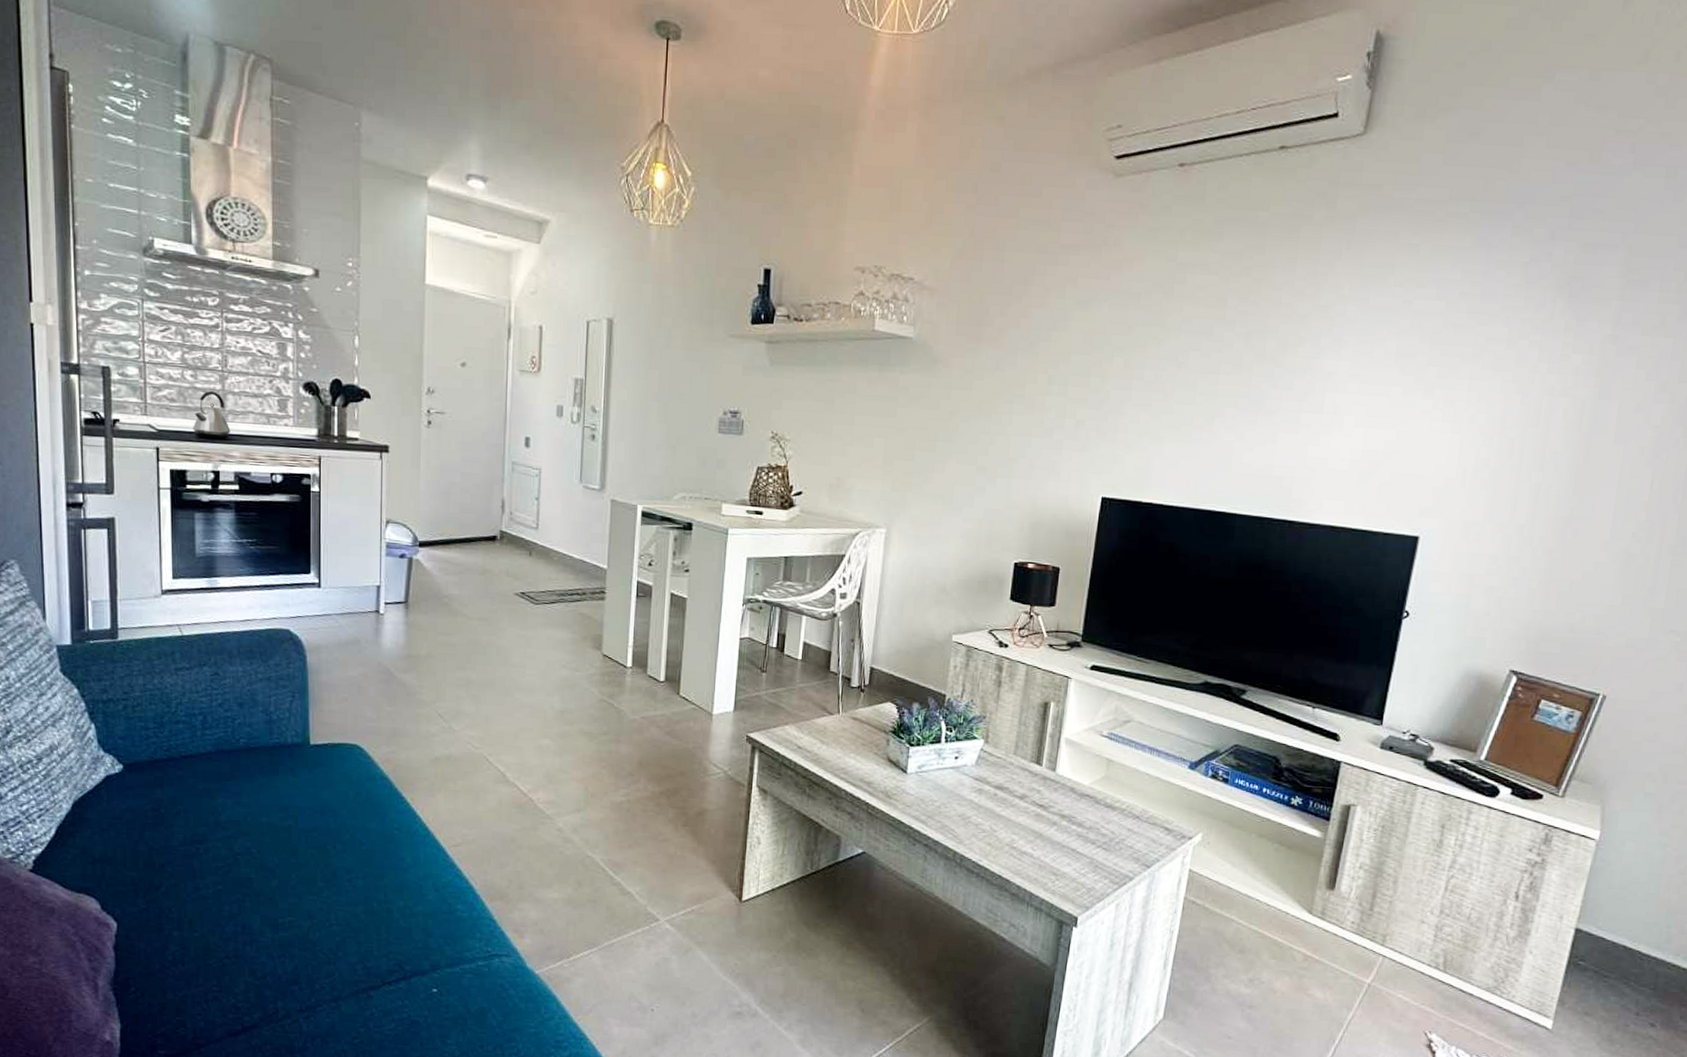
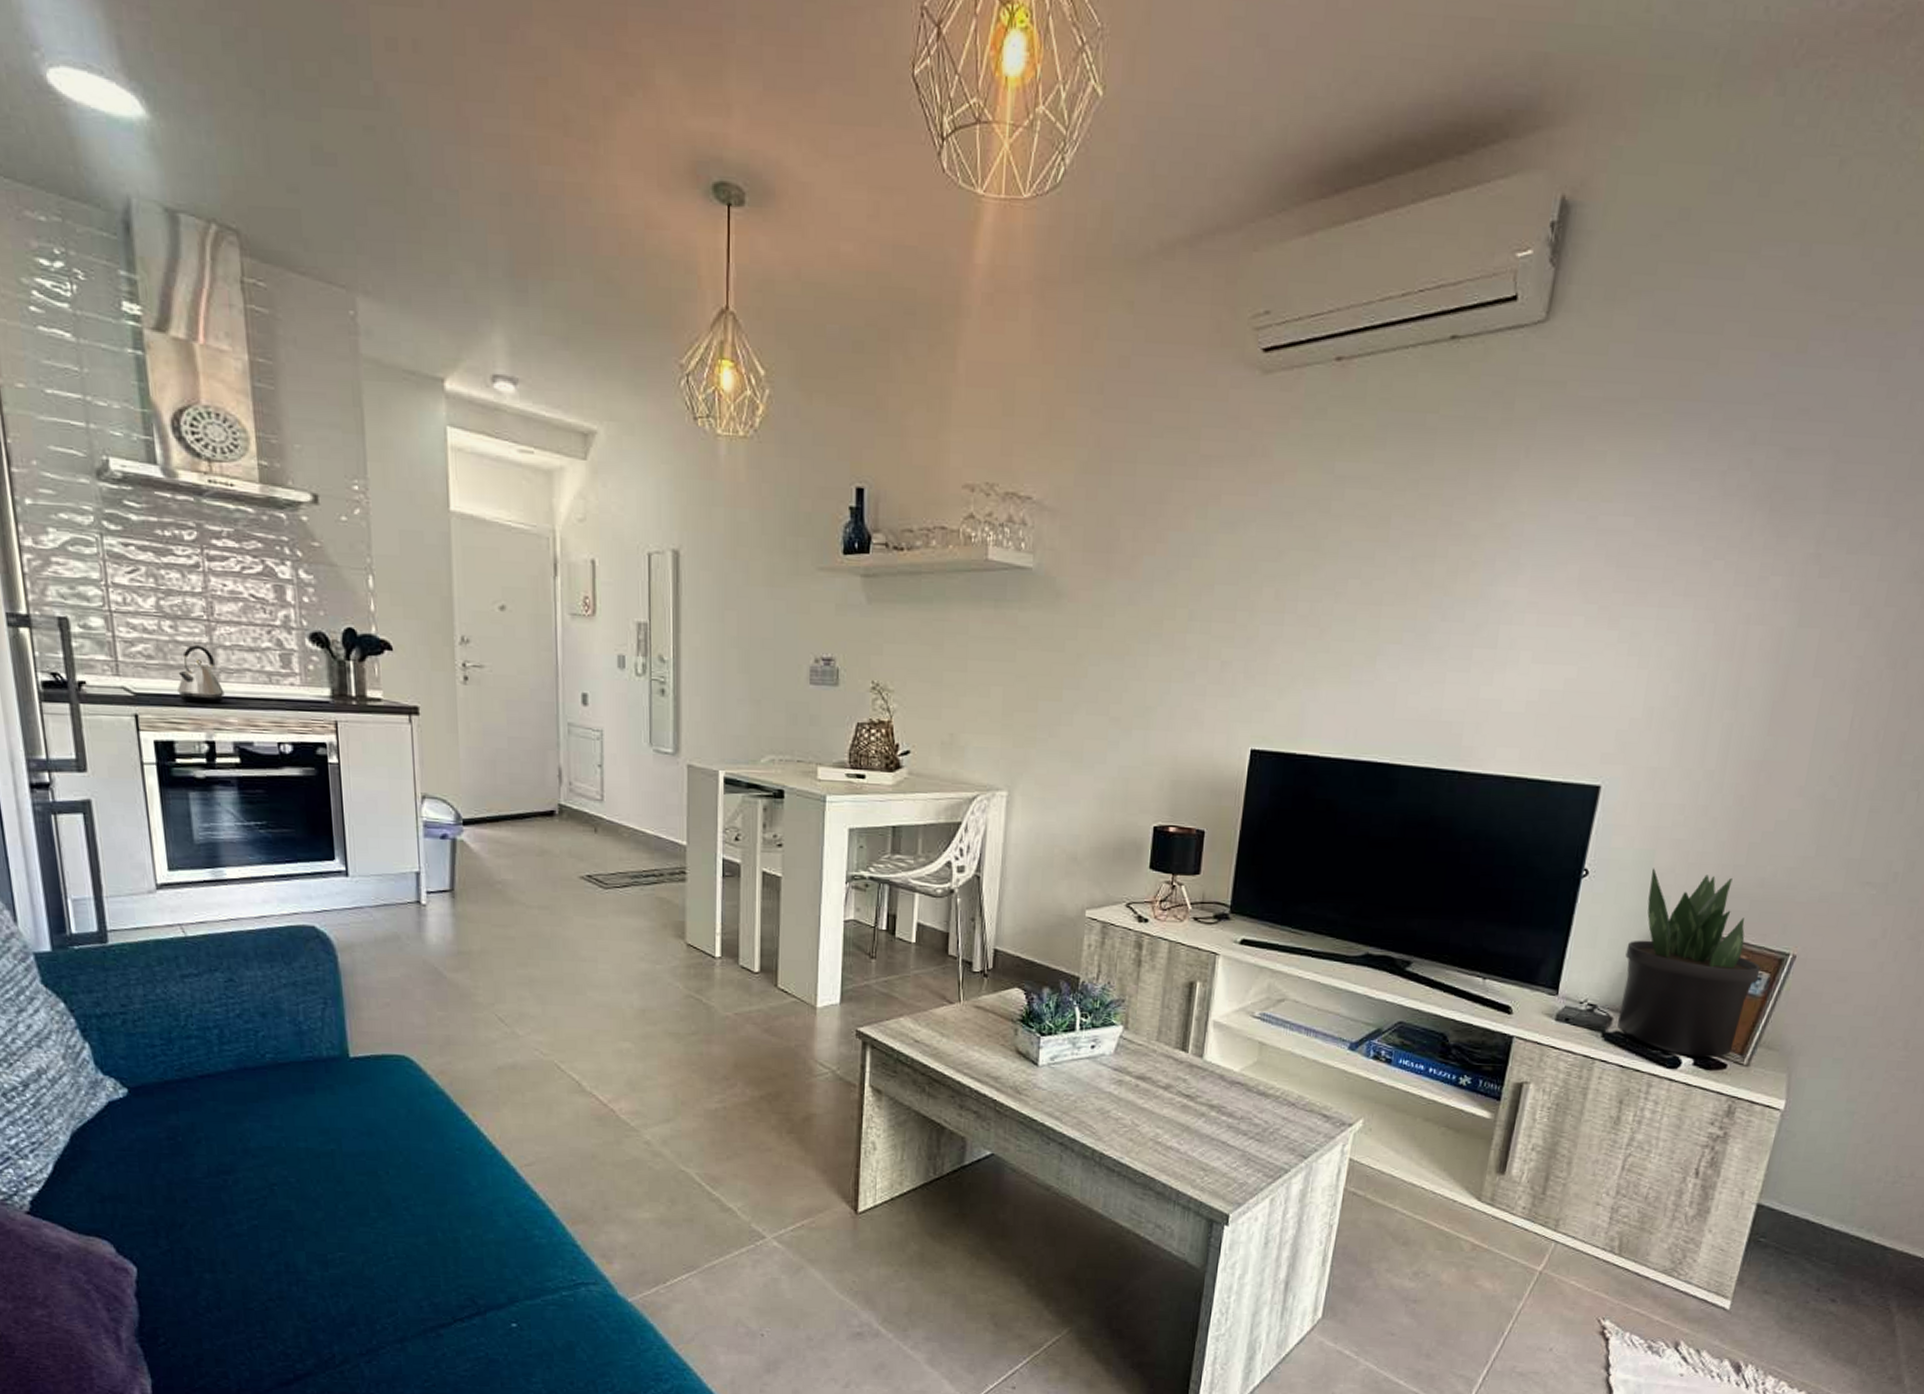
planter: none [1438,612,1573,788] -> present [1617,868,1761,1058]

